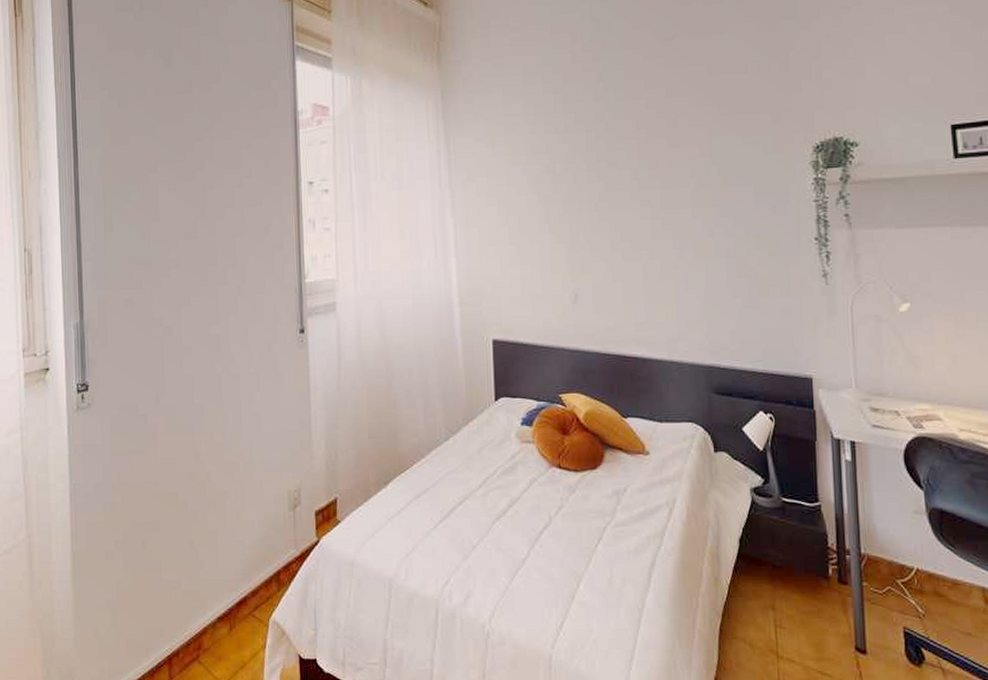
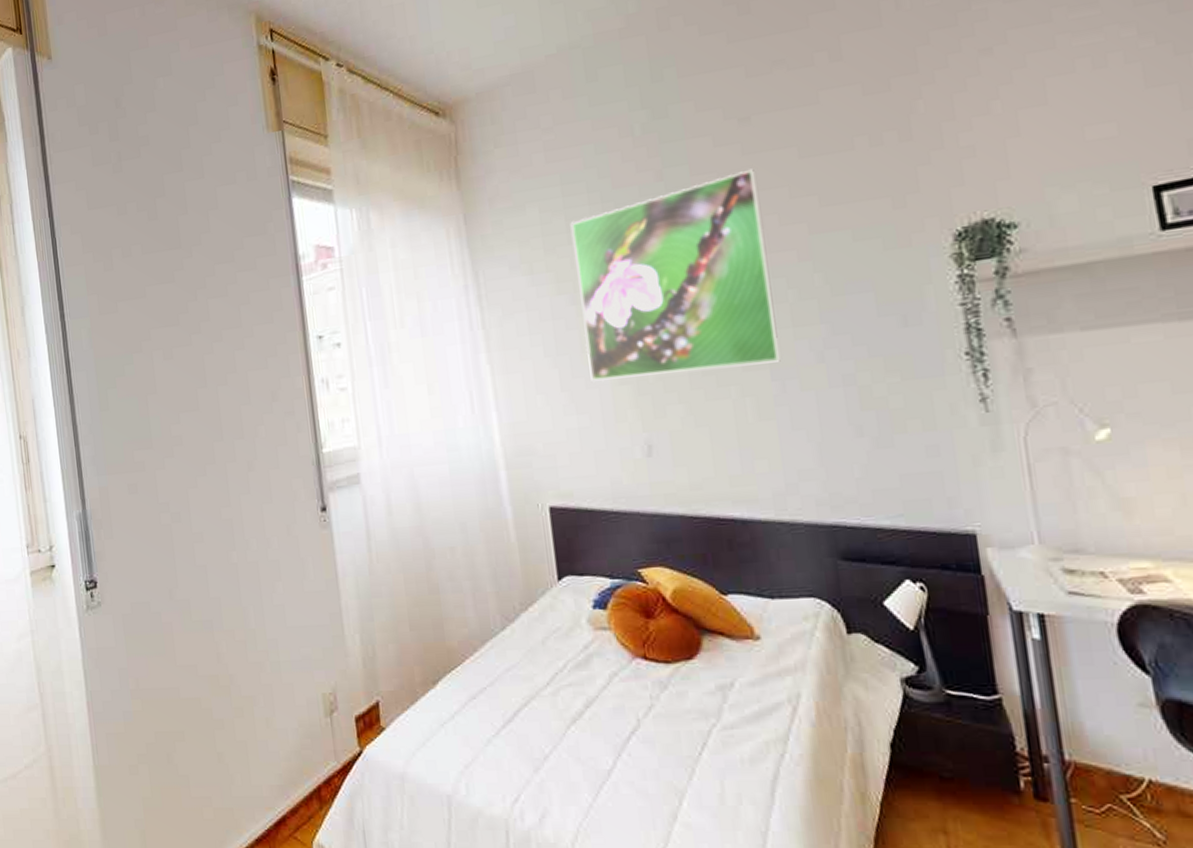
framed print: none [527,79,682,240] -> present [570,168,781,382]

